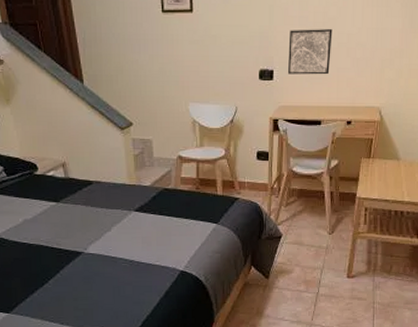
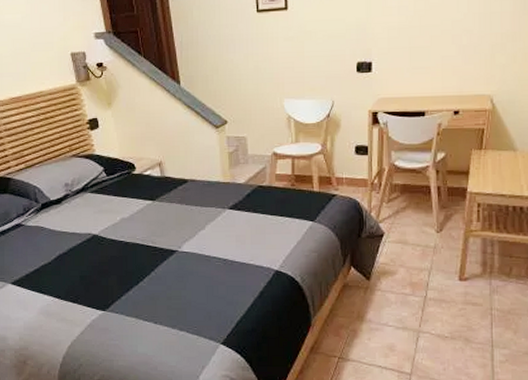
wall art: present [287,29,333,75] -> none [387,17,435,65]

